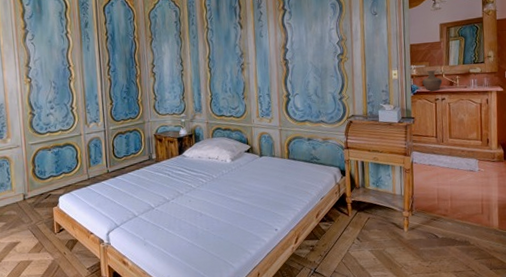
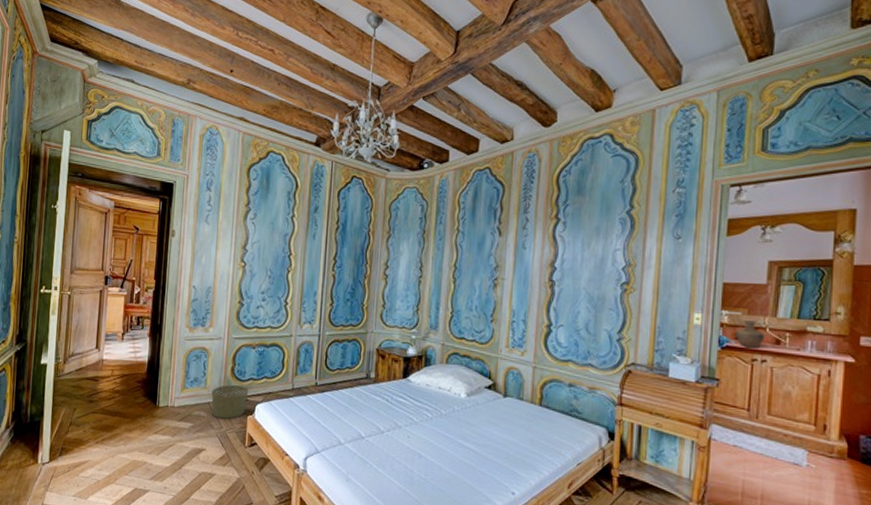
basket: none [18,183,51,215] -> present [211,385,249,420]

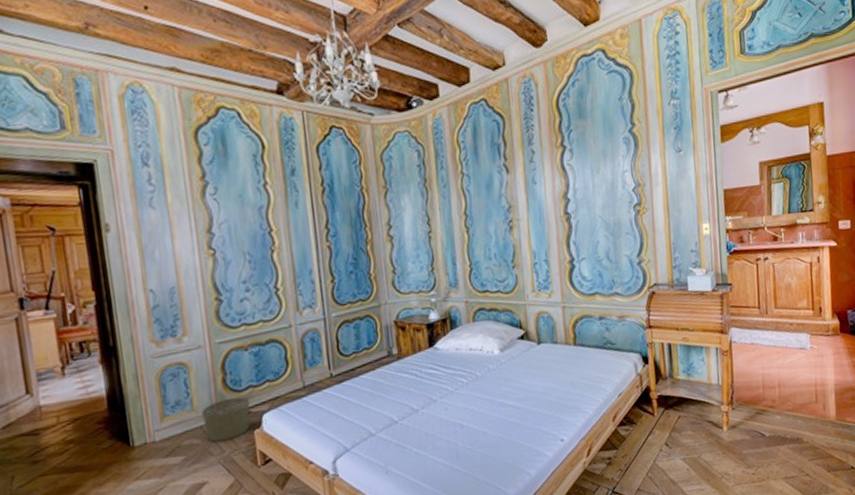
vase: present [736,320,765,349] -> none [740,222,765,249]

